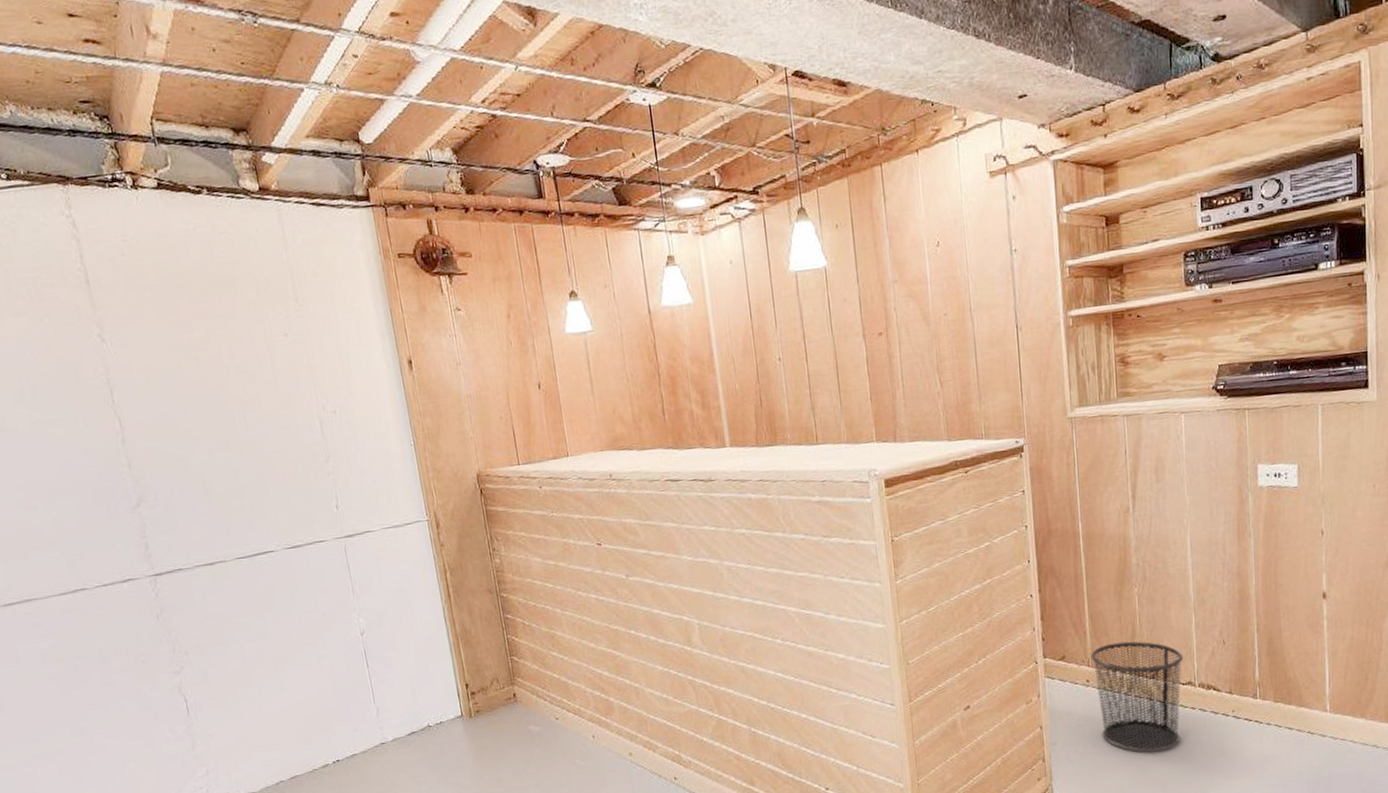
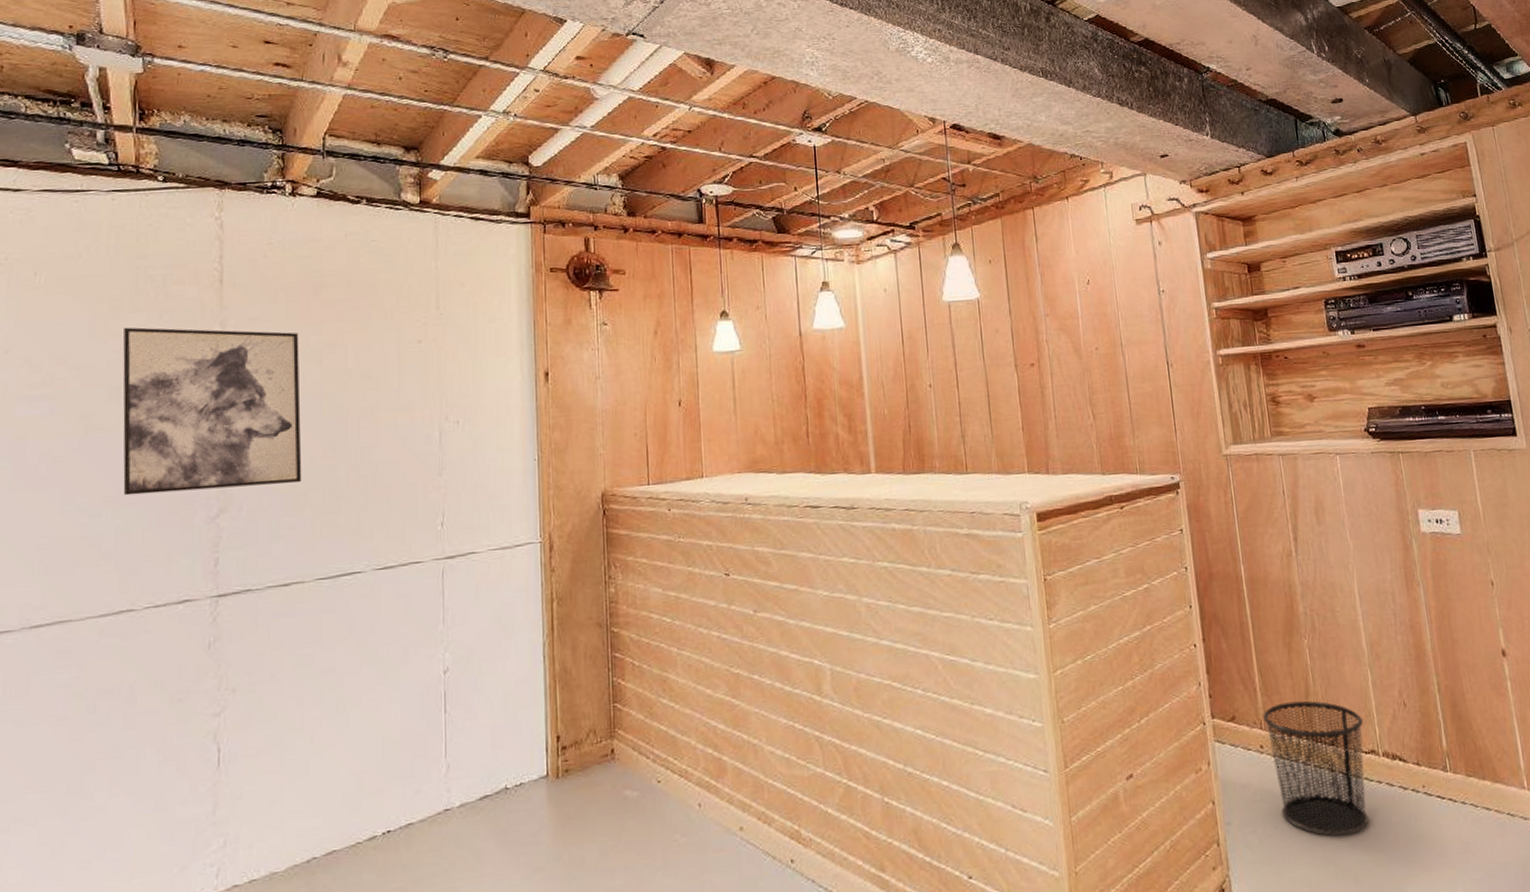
wall art: none [10,330,205,490] -> present [123,327,302,496]

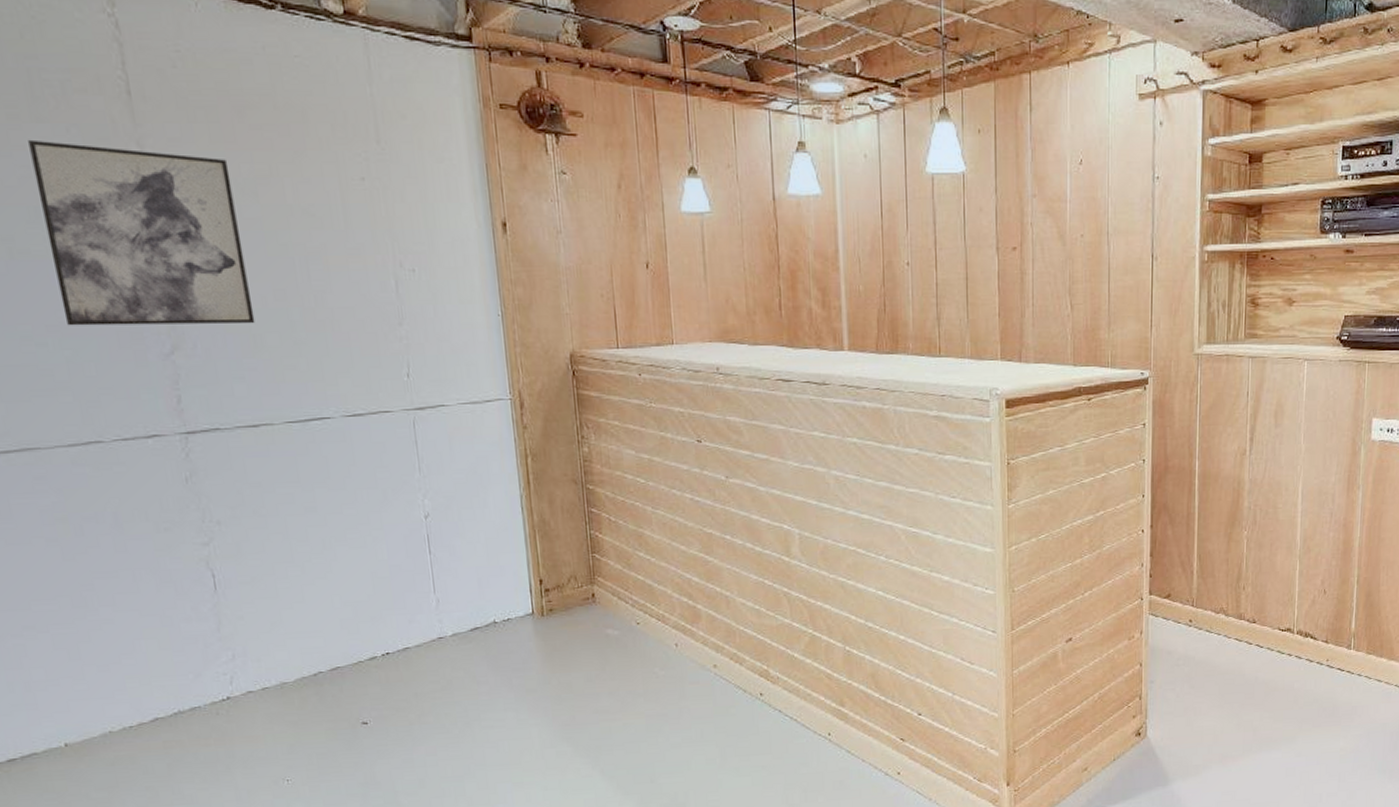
waste bin: present [1262,700,1369,837] -> none [1195,584,1286,696]

